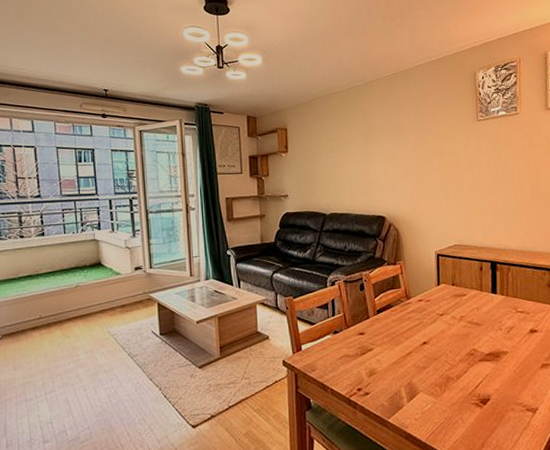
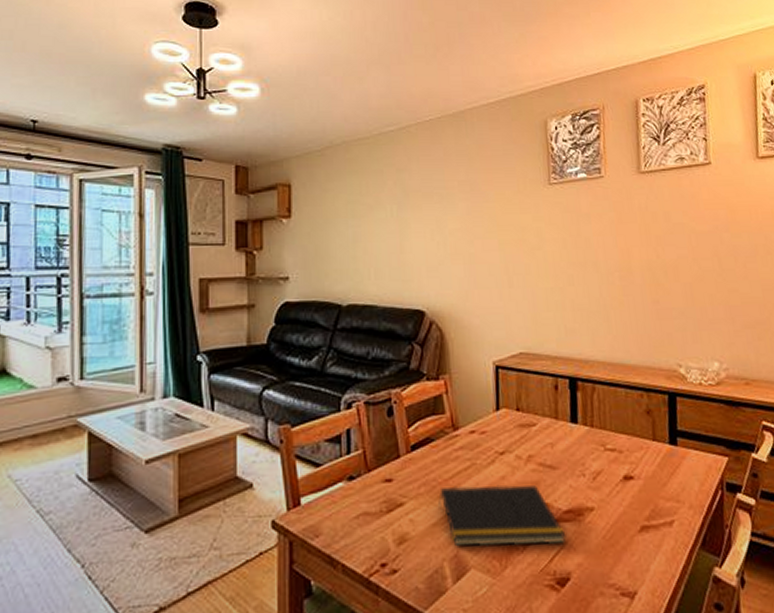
notepad: none [397,336,488,378] -> present [438,484,566,547]

